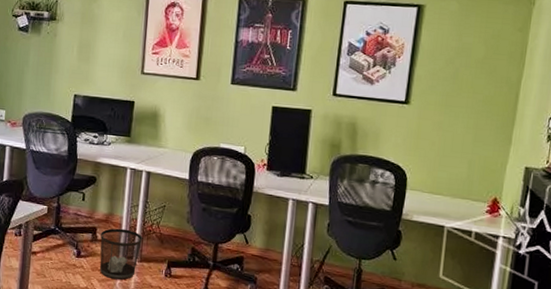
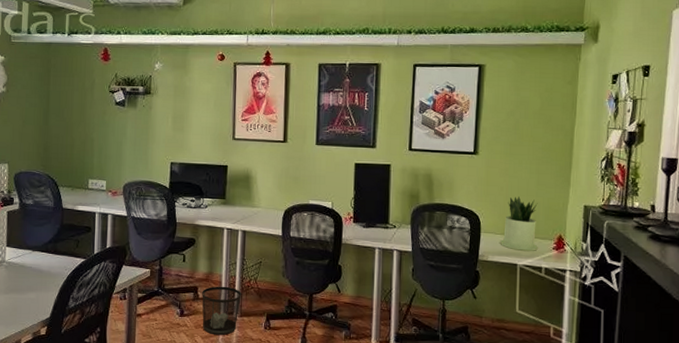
planter: none [427,152,473,214] -> present [500,196,538,252]

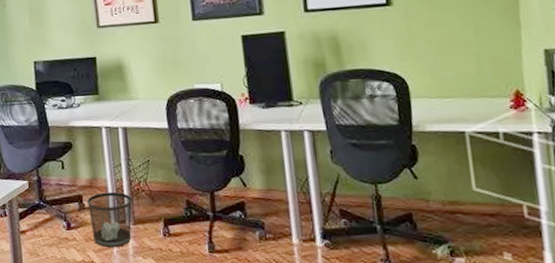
planter: present [500,196,538,252] -> none [437,49,490,116]

